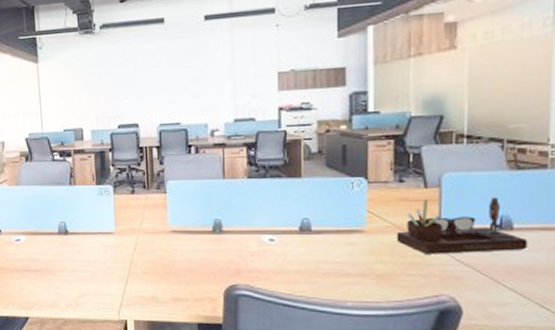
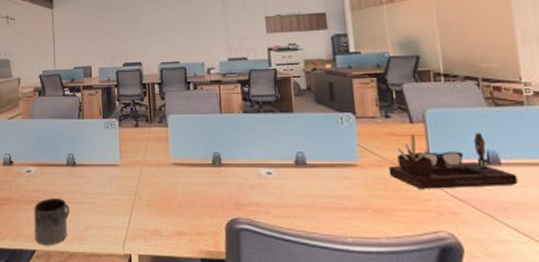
mug: none [25,267,63,313] -> present [34,198,70,246]

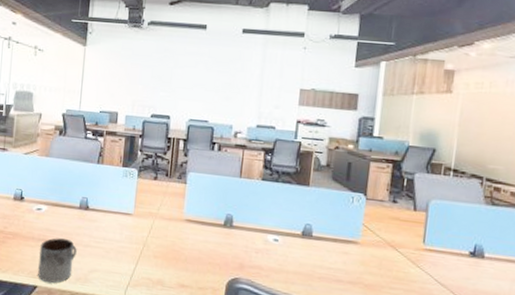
desk organizer: present [388,132,518,189] -> none [385,221,496,278]

